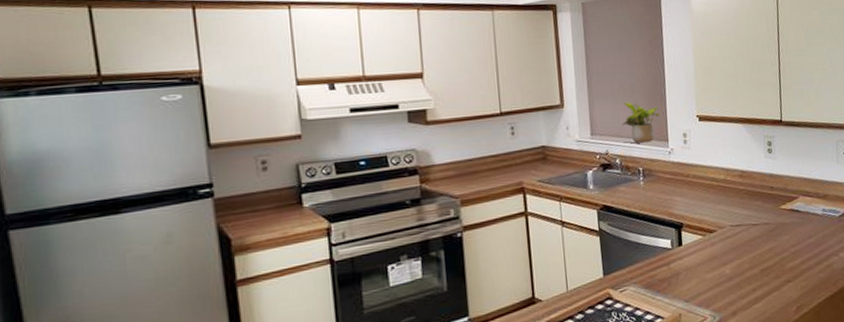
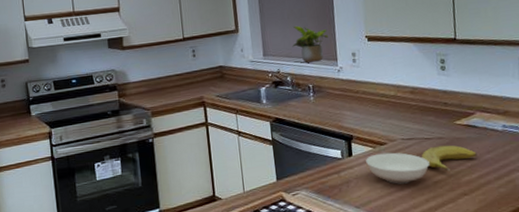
bowl: none [695,240,757,274] -> present [366,152,430,184]
fruit: none [748,230,800,258] -> present [421,145,477,171]

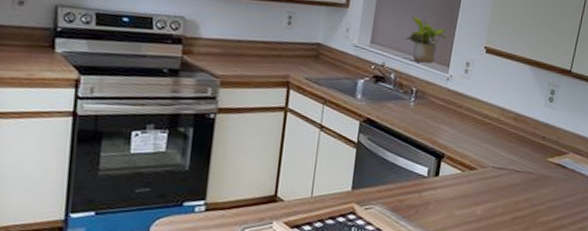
bowl: present [366,152,430,184] -> none [451,178,513,215]
fruit: present [421,145,477,171] -> none [506,180,559,209]

